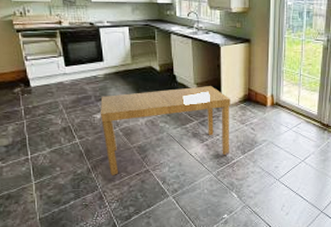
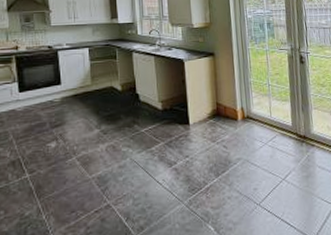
dining table: present [100,86,230,175] -> none [56,103,201,215]

